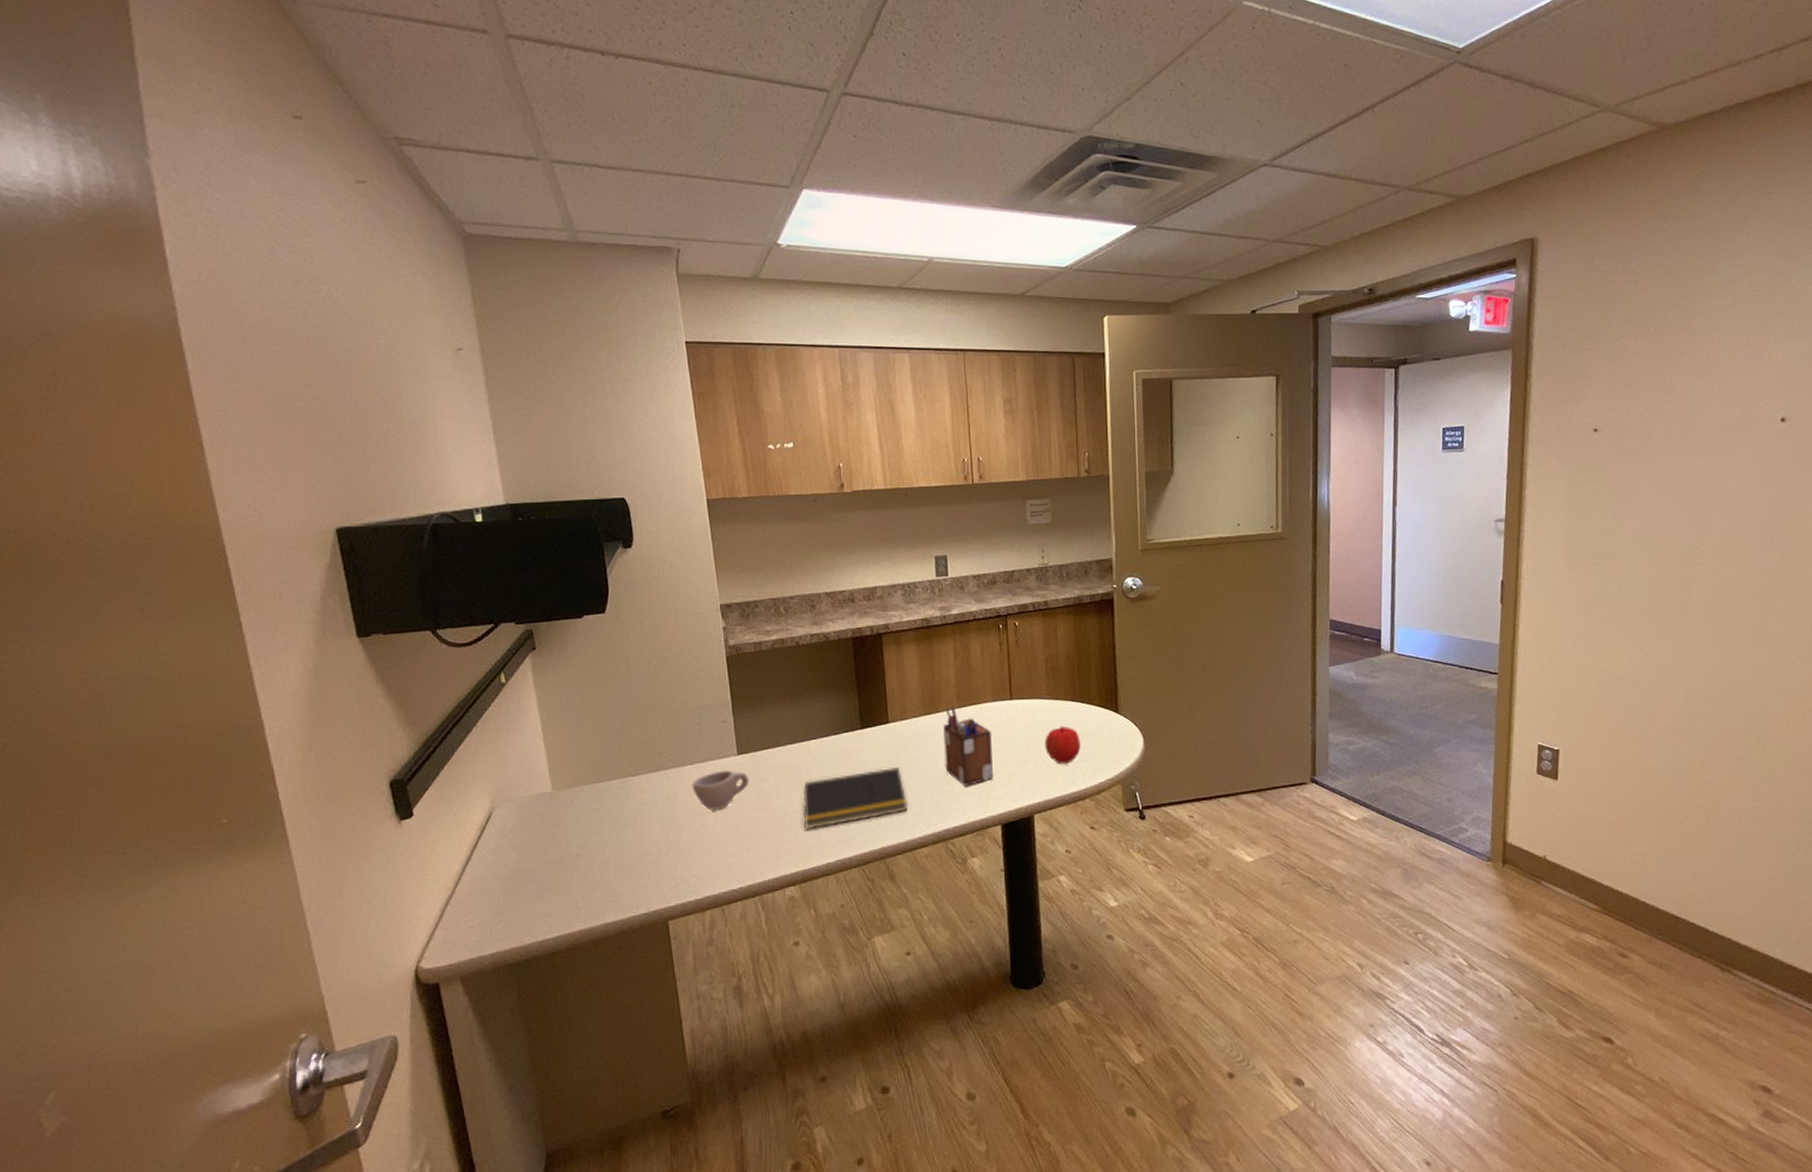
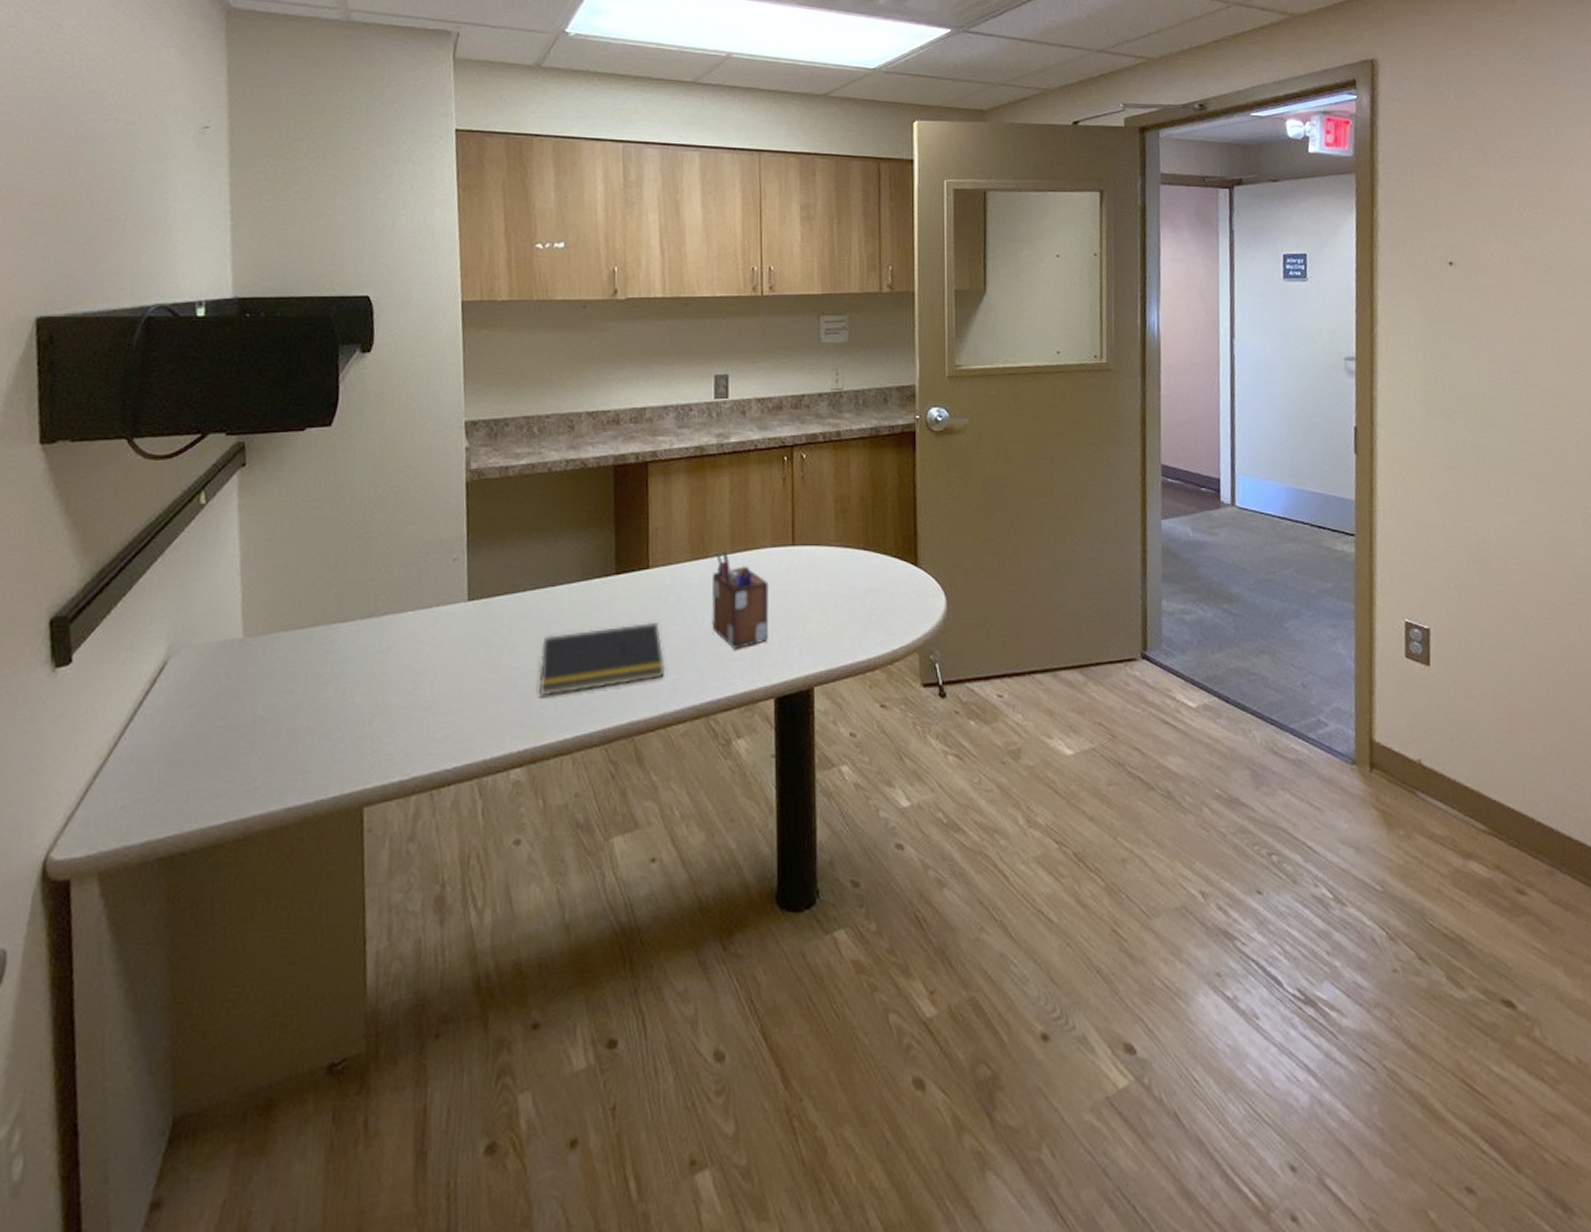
cup: present [692,771,750,810] -> none [410,620,480,668]
fruit: present [1045,726,1081,765] -> none [831,579,872,627]

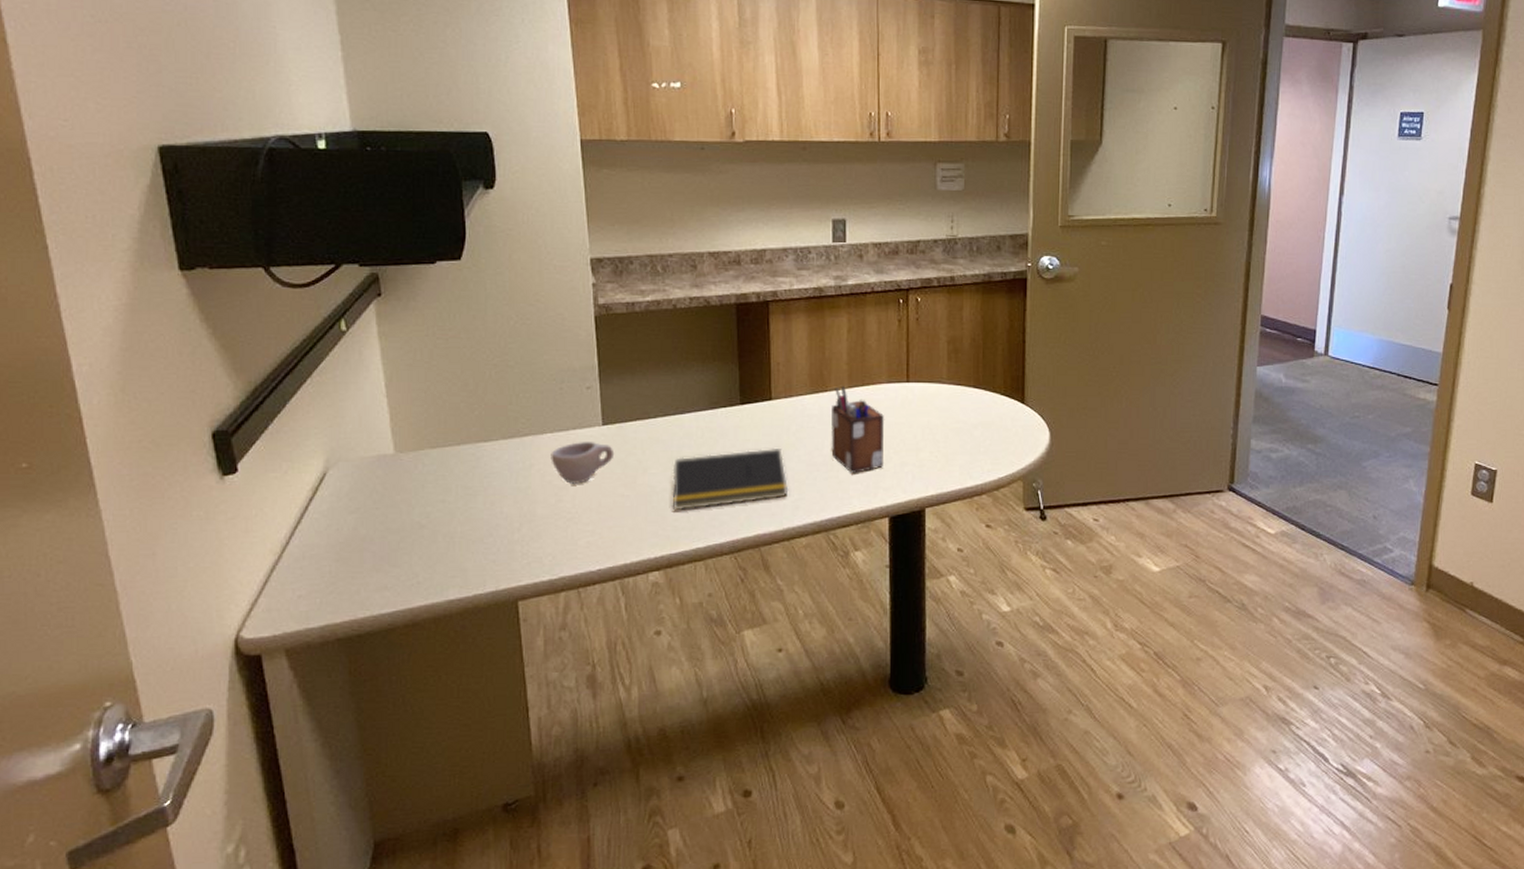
cup: none [410,620,480,668] -> present [551,442,615,484]

